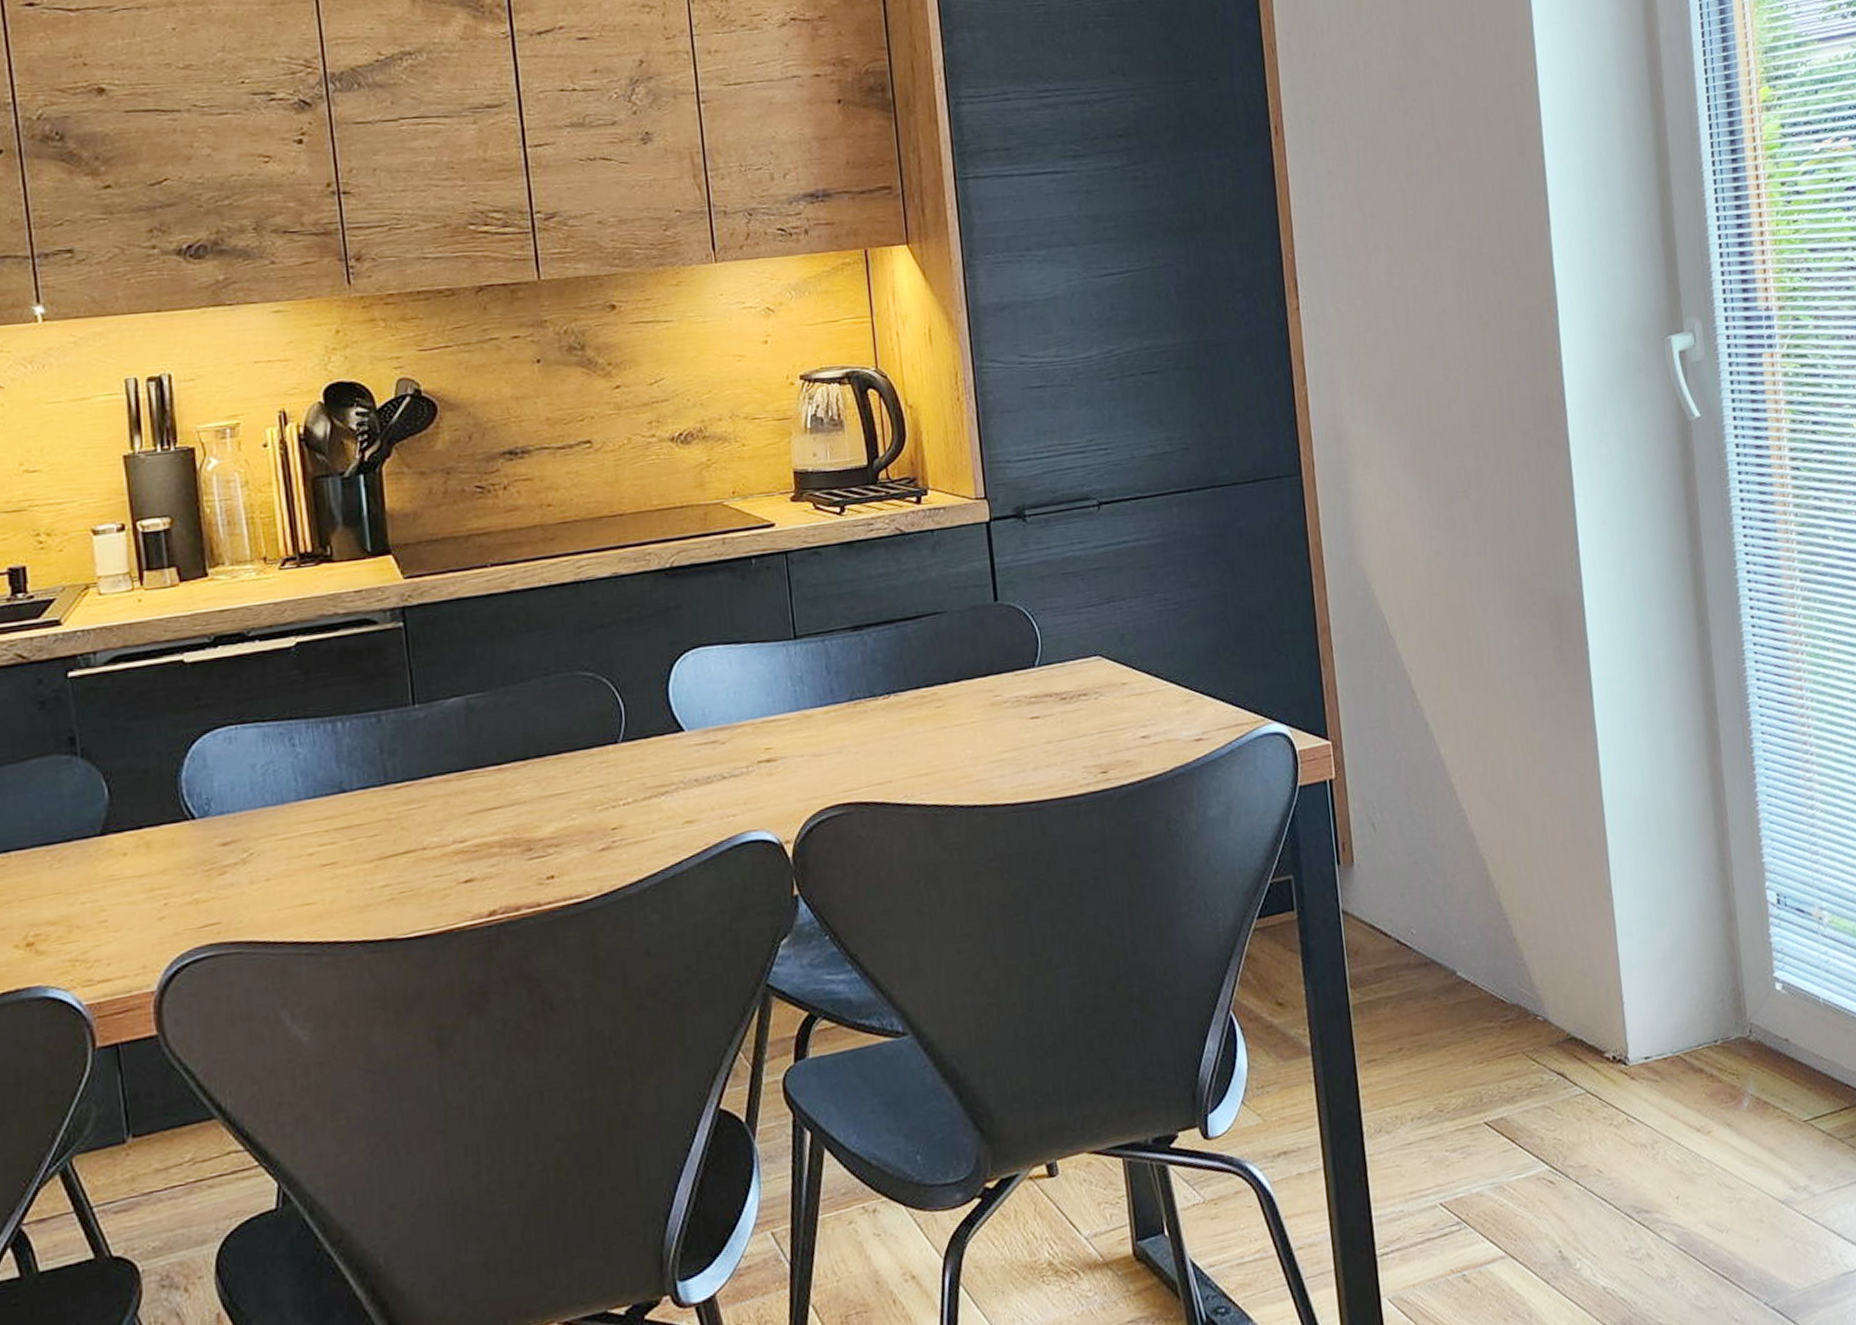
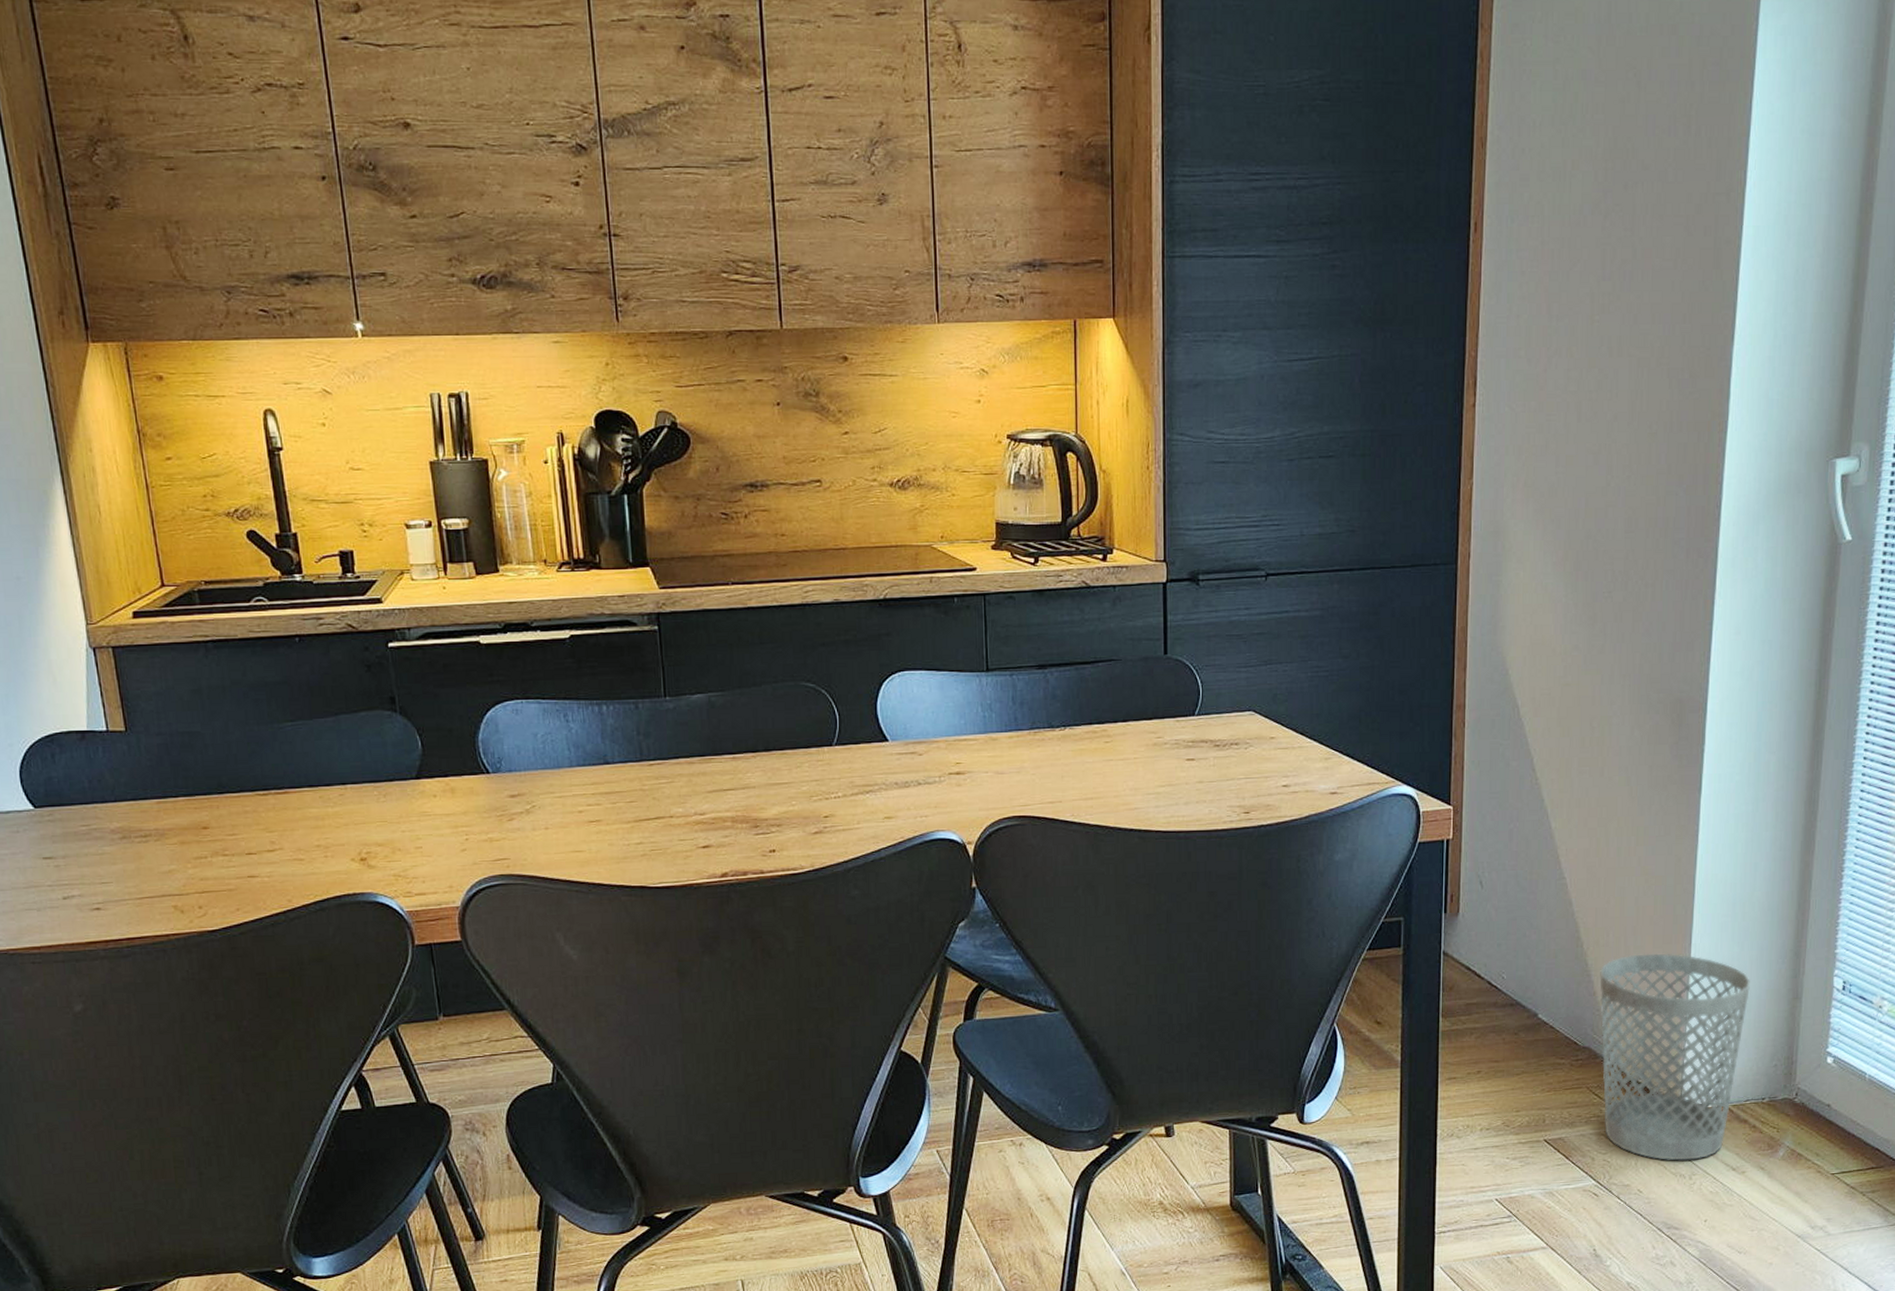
wastebasket: none [1517,883,1682,1130] -> present [1600,953,1750,1161]

